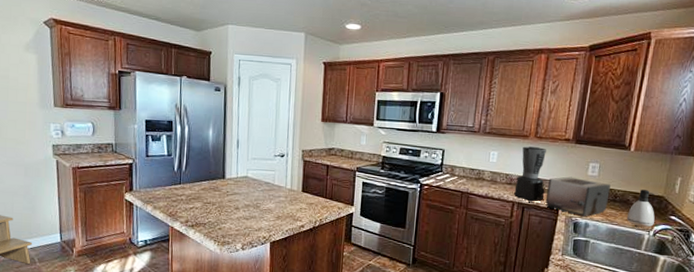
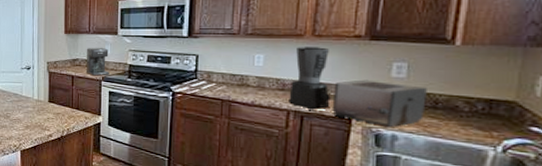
coffee maker: none [341,137,364,167] -> present [85,47,109,76]
soap dispenser: present [626,190,655,228] -> none [455,93,503,142]

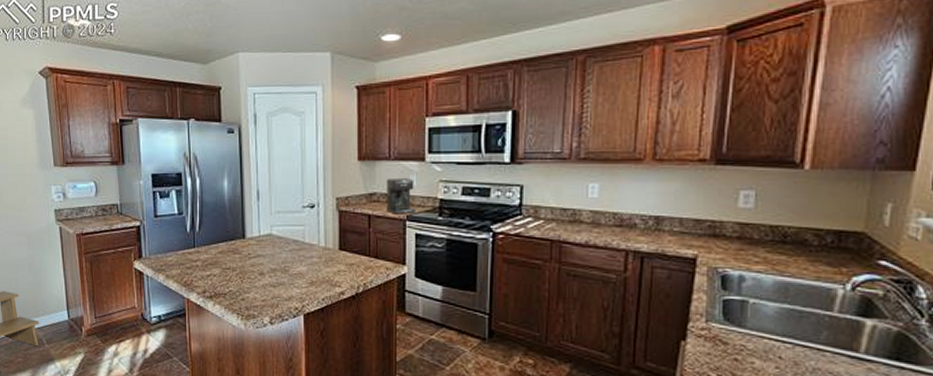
blender: present [289,47,331,110] -> none [627,173,673,249]
toaster: present [332,79,427,128] -> none [675,211,775,268]

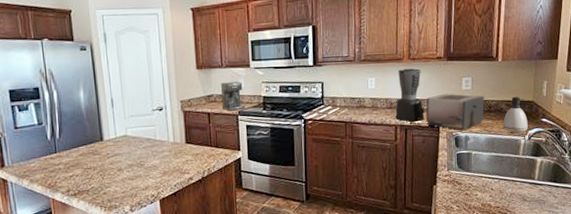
blender: none [627,173,673,249] -> present [395,68,425,123]
toaster: none [675,211,775,268] -> present [426,93,484,131]
soap dispenser: none [805,224,852,279] -> present [502,97,528,133]

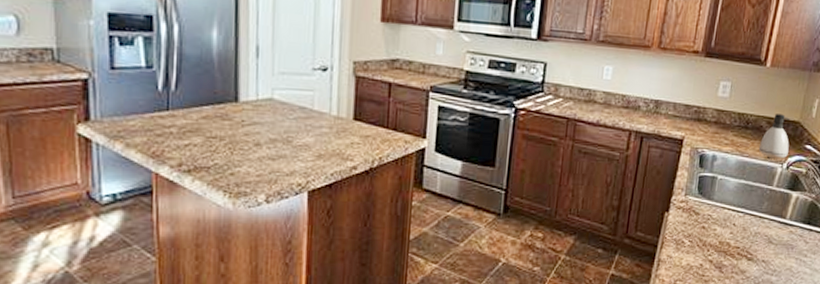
coffee maker: present [220,81,245,111] -> none [408,44,441,85]
blender: present [395,68,425,123] -> none [631,59,671,131]
toaster: present [426,93,484,131] -> none [668,98,743,148]

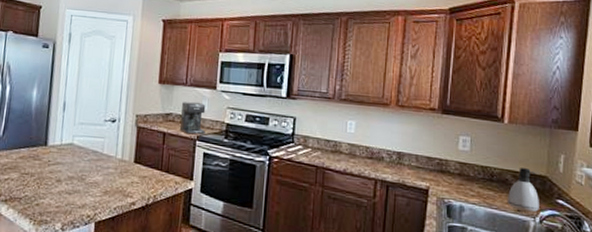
coffee maker: none [408,44,441,85] -> present [179,101,206,135]

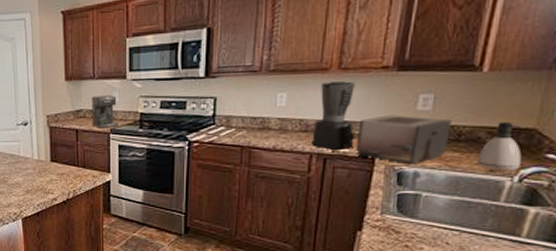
blender: none [376,115,411,180] -> present [312,81,355,151]
toaster: none [412,151,485,199] -> present [355,114,452,165]

